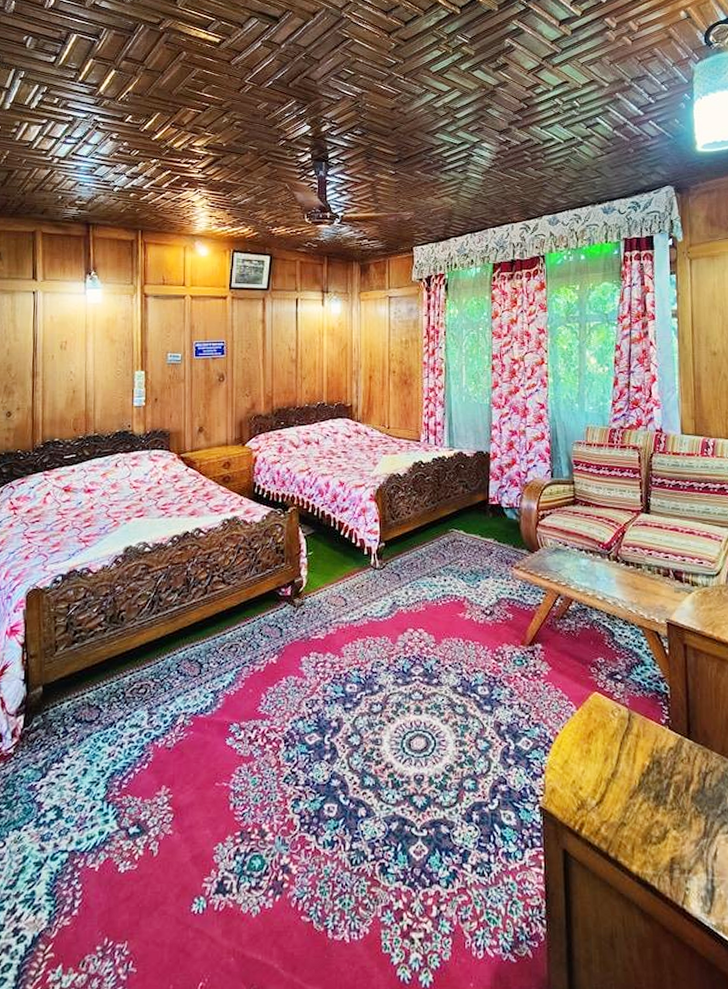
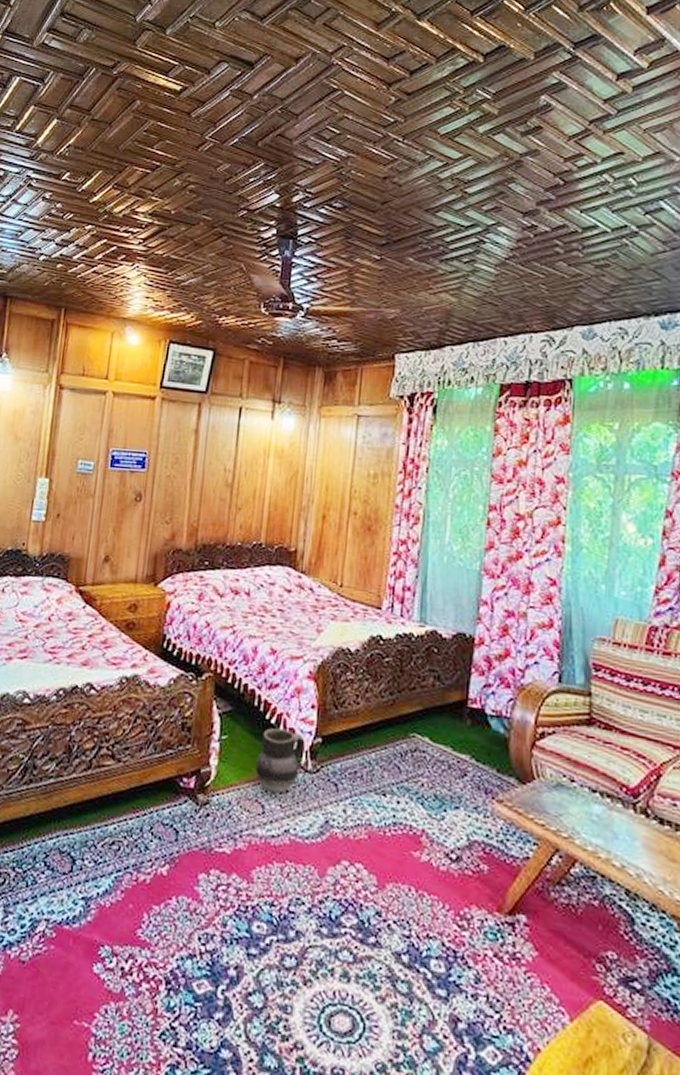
ceramic jug: none [336,540,371,588] -> present [255,727,304,793]

